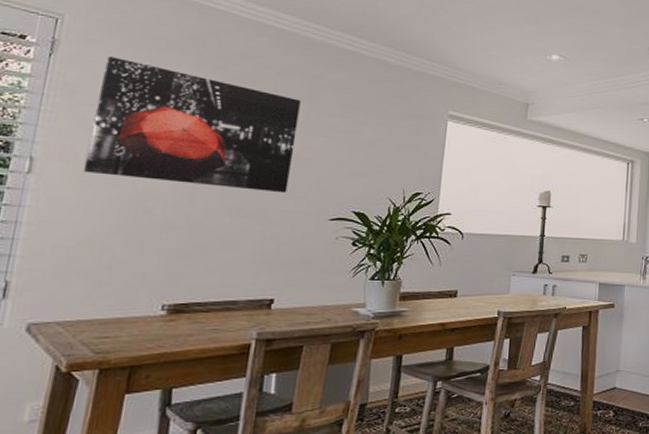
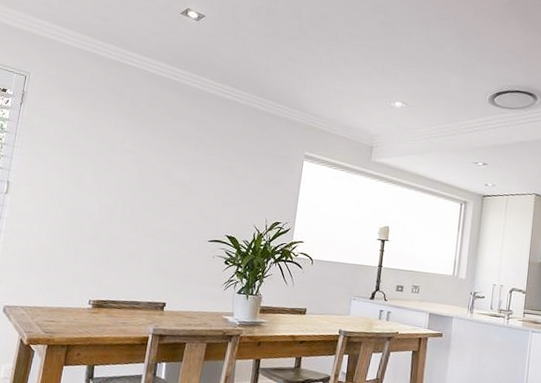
wall art: present [83,56,301,193] -> none [40,105,190,218]

